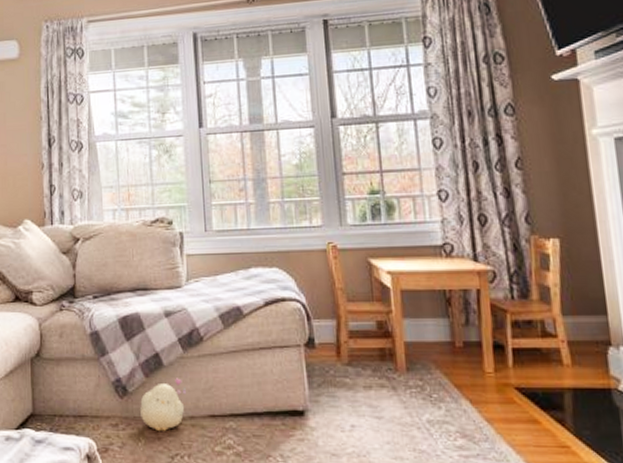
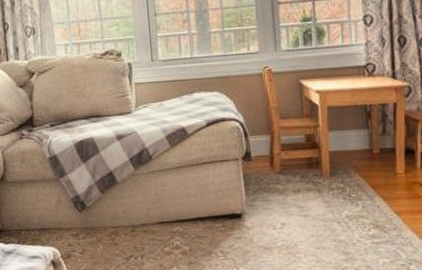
plush toy: present [140,378,186,431] -> none [97,192,138,238]

